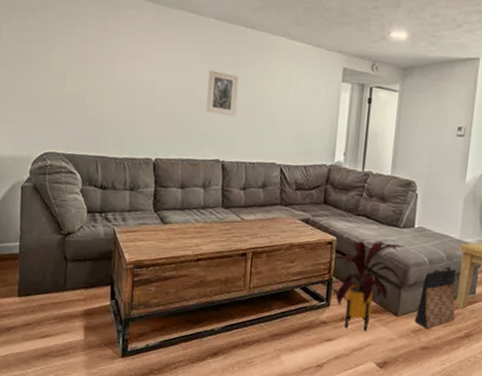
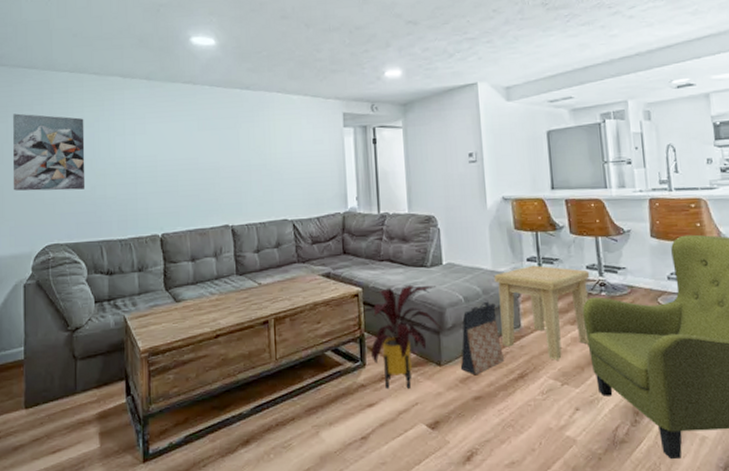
wall art: none [14,16,88,104] -> present [12,113,86,191]
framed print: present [206,70,239,117] -> none [208,135,241,179]

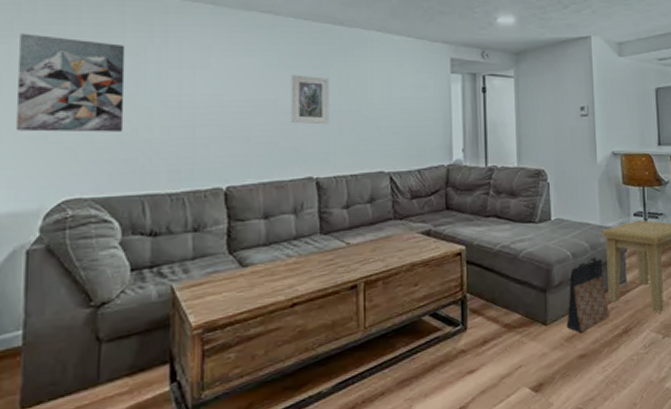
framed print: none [208,135,241,179] -> present [291,75,330,125]
house plant: present [352,284,444,389] -> none [453,241,551,353]

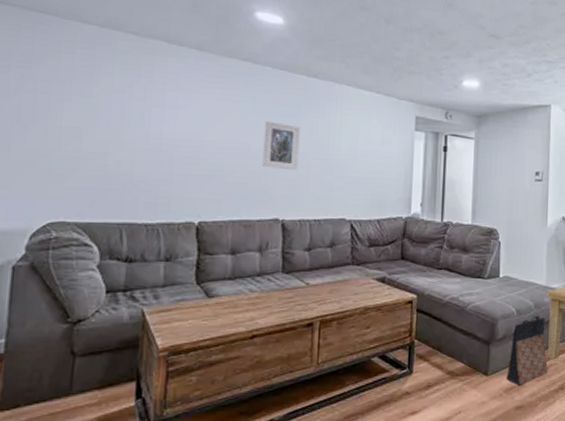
wall art: present [15,33,125,133] -> none [9,64,114,163]

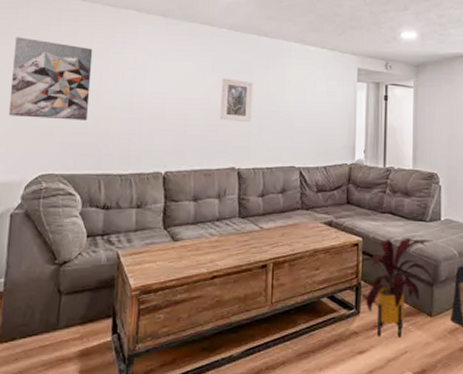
wall art: none [9,64,114,163] -> present [8,37,93,120]
house plant: none [403,294,494,397] -> present [350,237,437,337]

